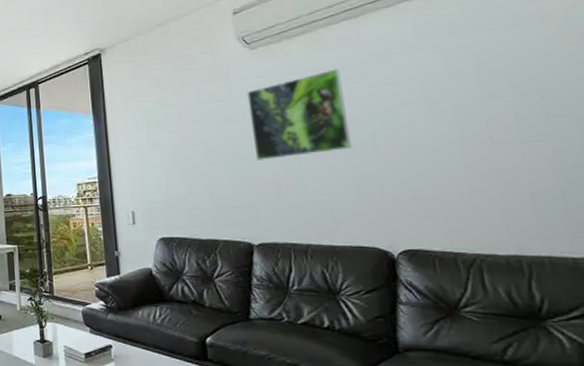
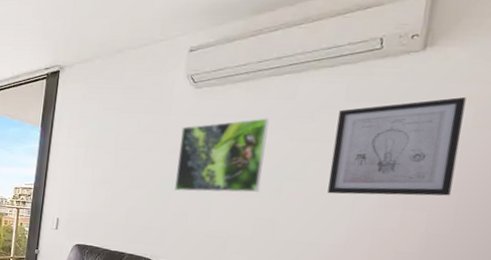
wall art: none [413,16,568,138] -> present [327,97,466,196]

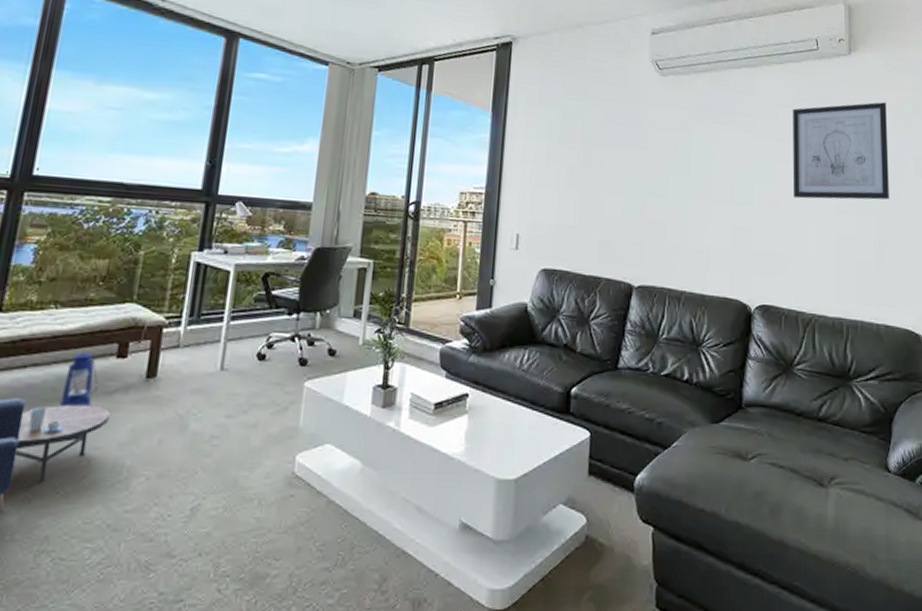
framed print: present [175,118,269,193] -> none [649,113,735,198]

